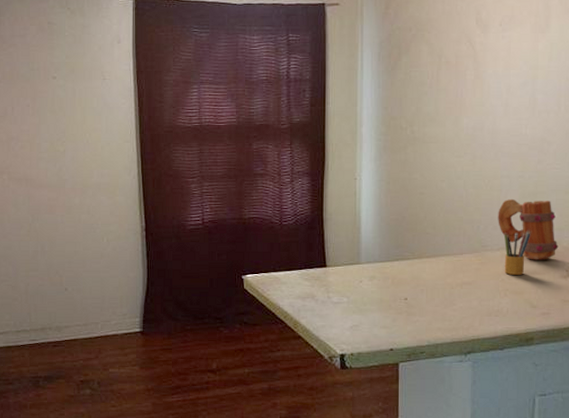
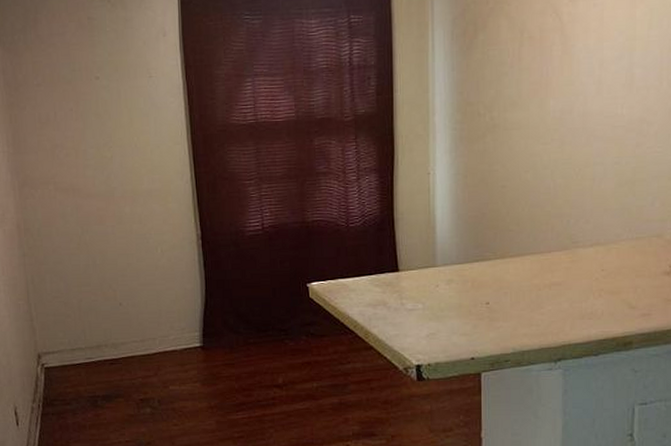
mug: present [498,198,559,260] -> none [590,188,661,256]
pencil box: present [503,229,531,275] -> none [597,222,629,273]

